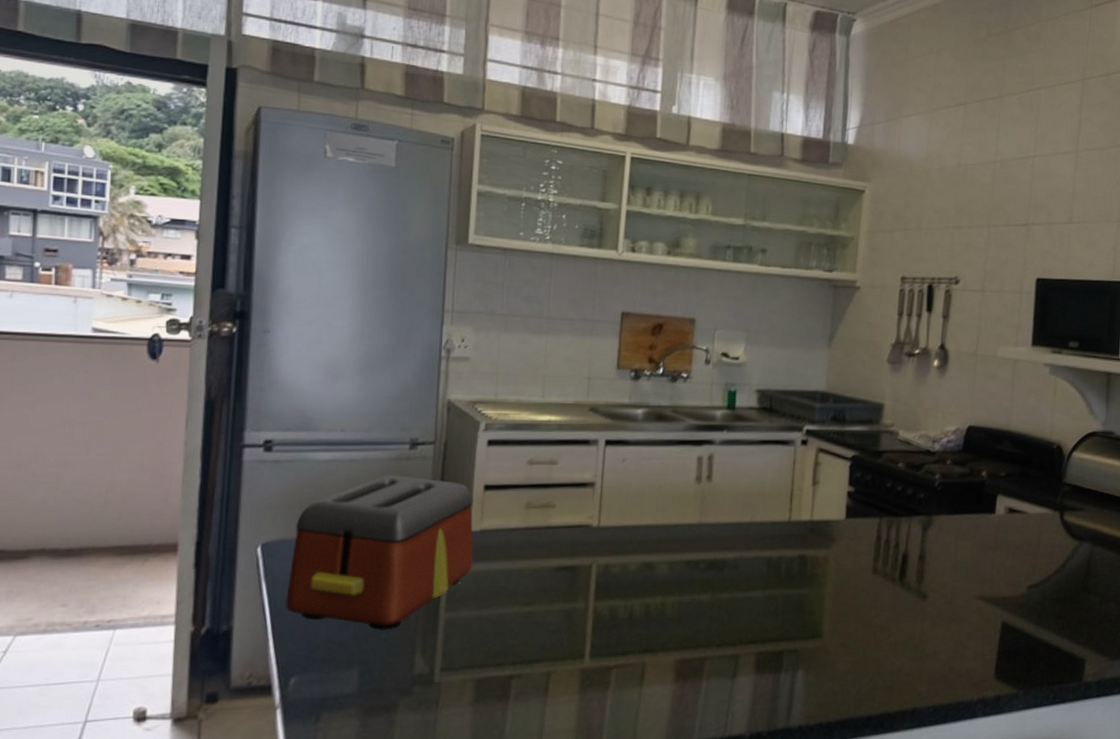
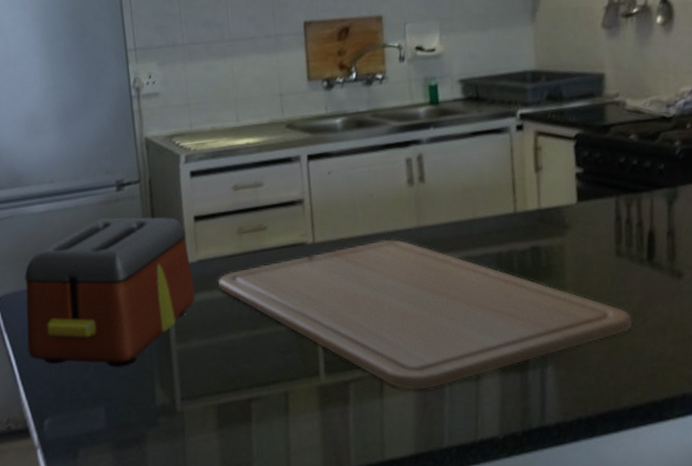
chopping board: none [497,531,879,682] -> present [217,239,633,390]

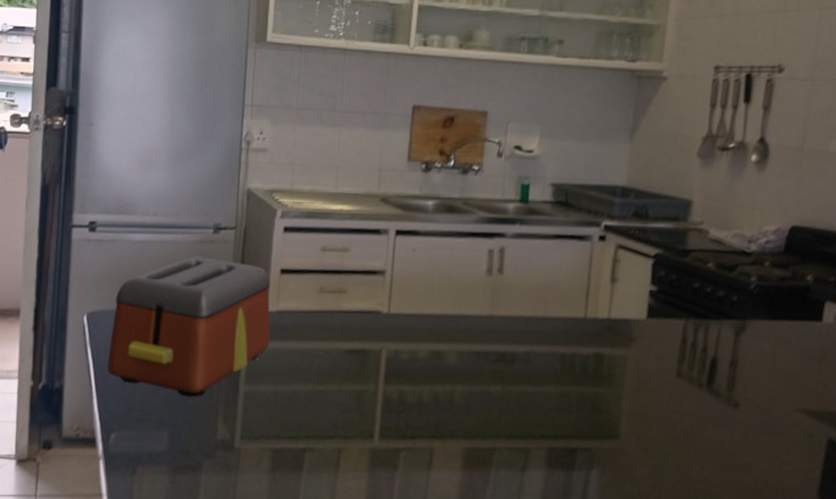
chopping board: present [217,239,633,390] -> none [292,321,683,471]

